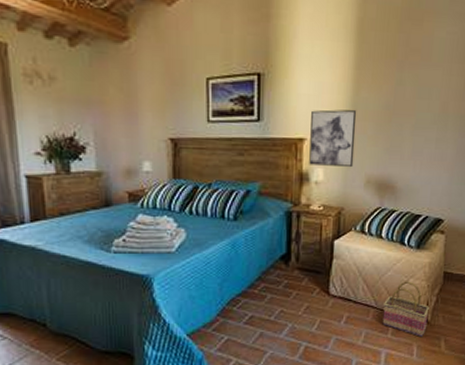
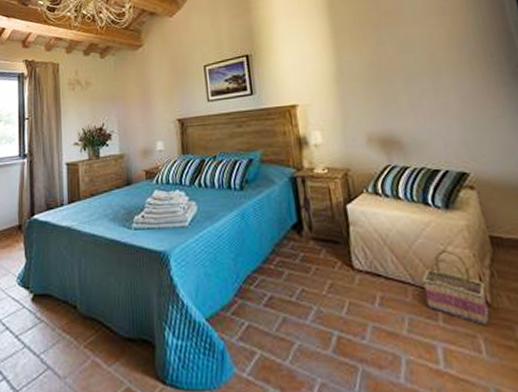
wall art: present [309,109,357,168] -> none [299,72,351,129]

